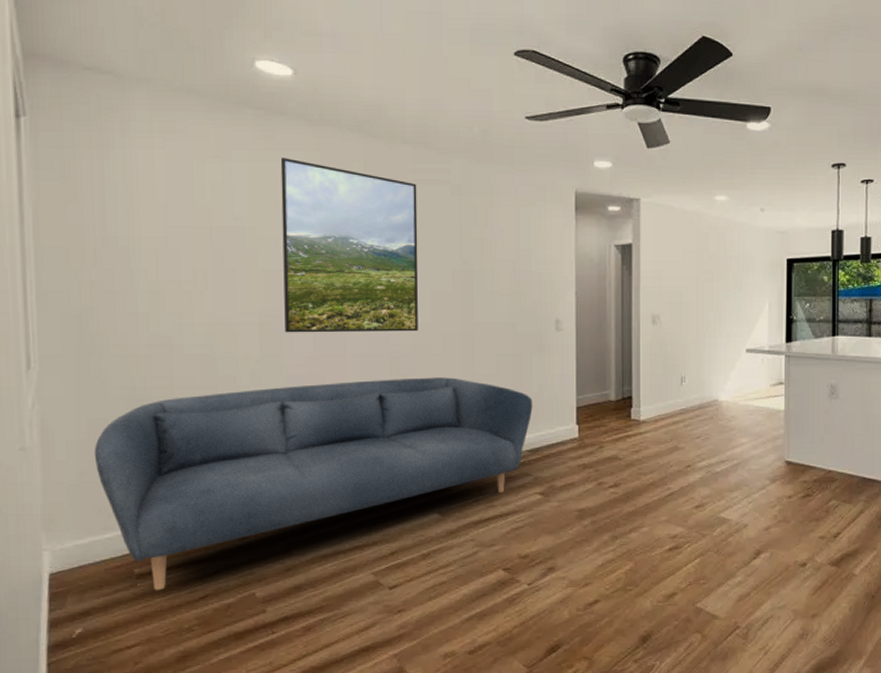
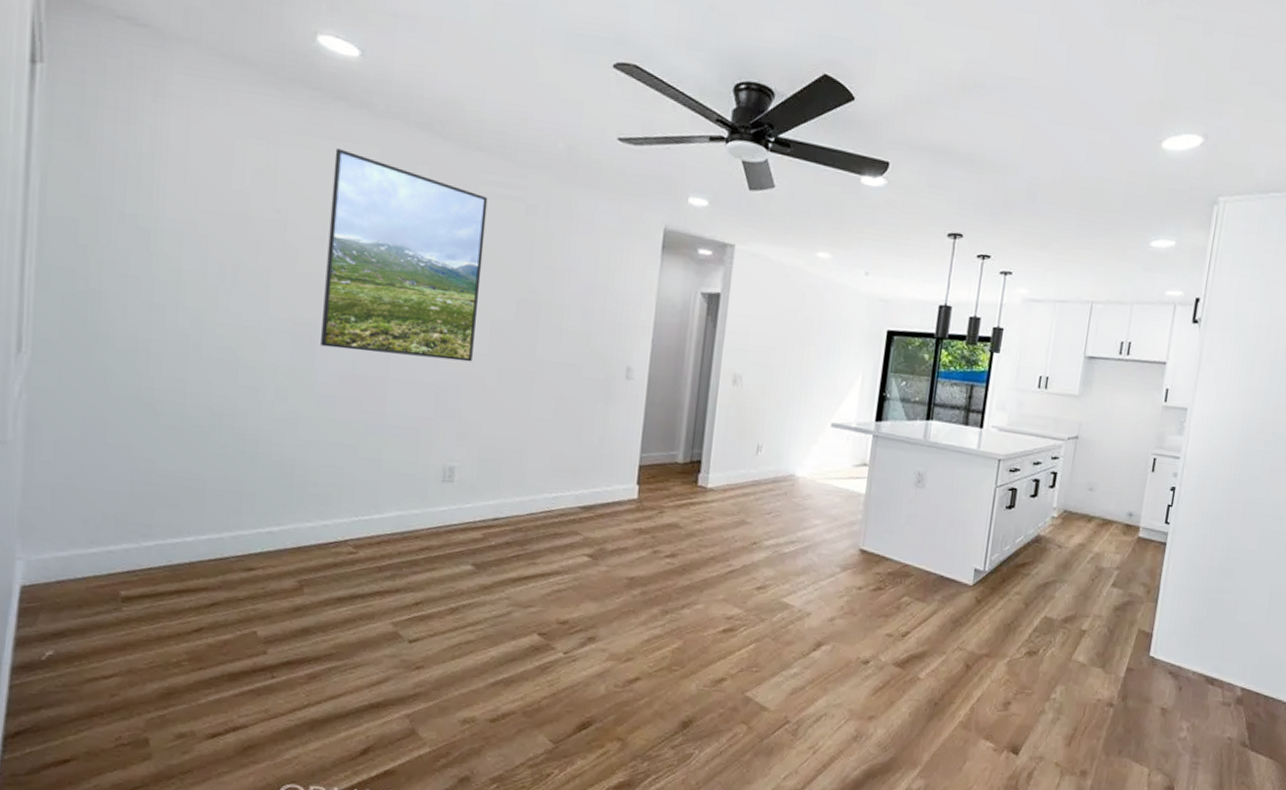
sofa: present [94,377,533,591] -> none [86,404,592,618]

